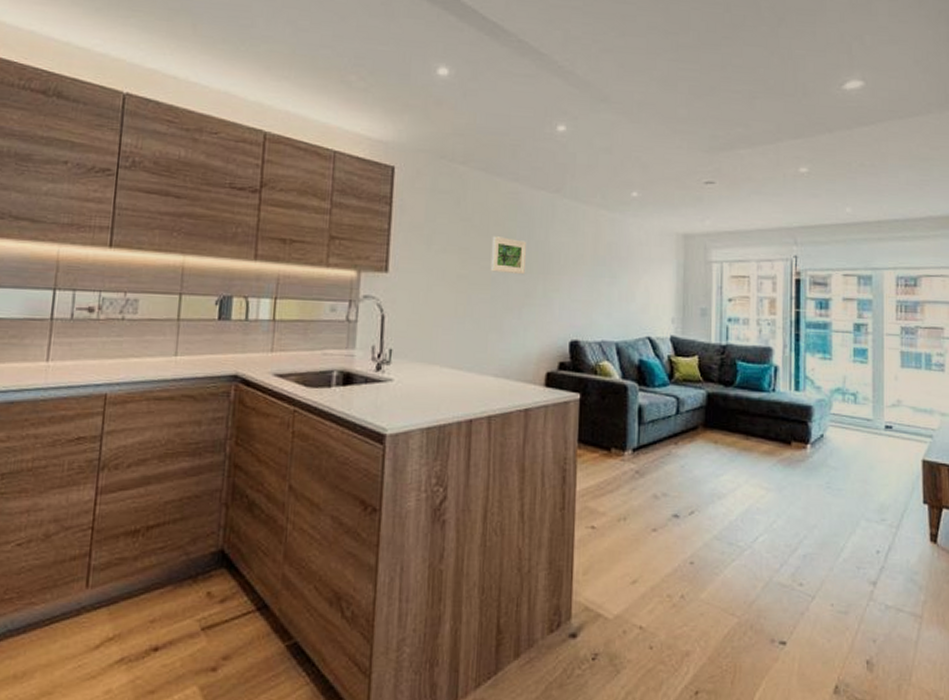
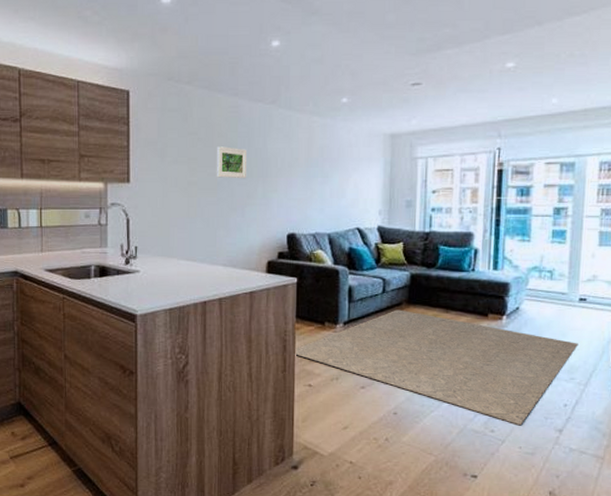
rug: none [575,434,887,578] -> present [294,309,578,426]

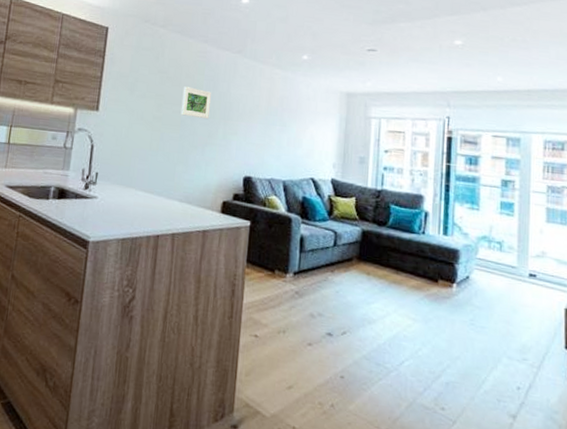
rug: present [294,309,578,426] -> none [242,265,530,406]

